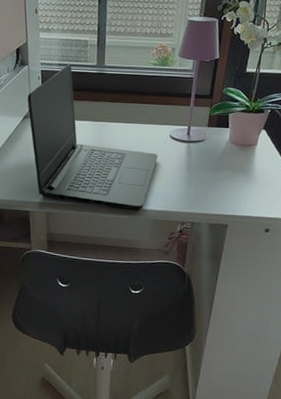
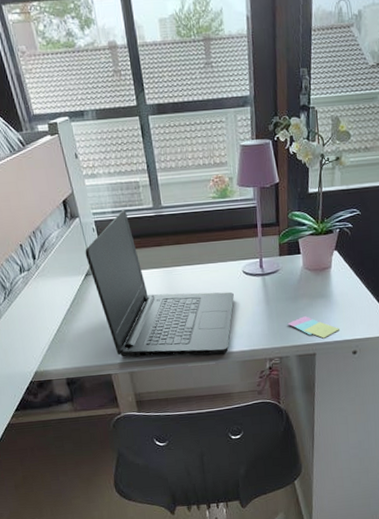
sticky notes: none [205,187,255,212] -> present [287,316,339,338]

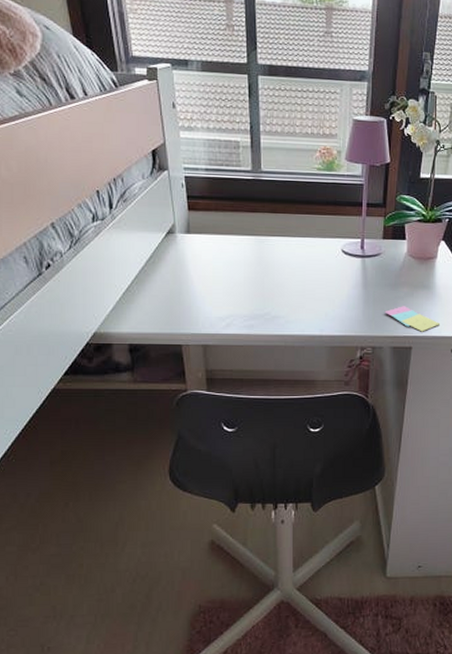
laptop: present [85,210,234,358] -> none [170,169,329,336]

